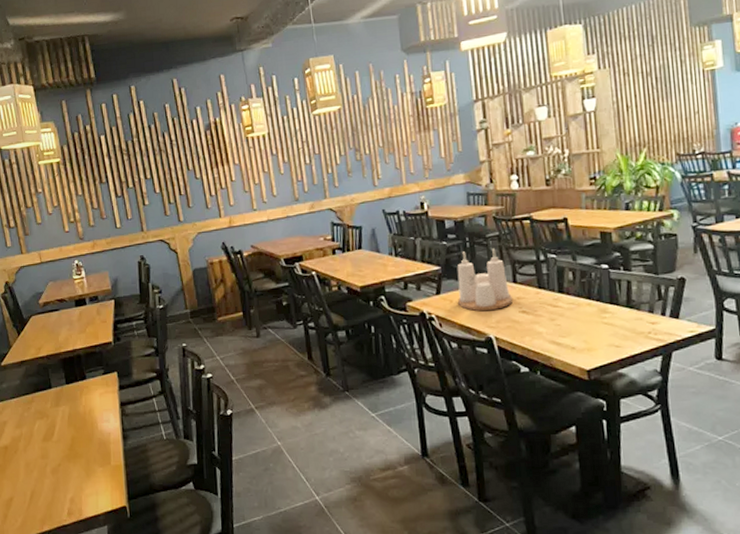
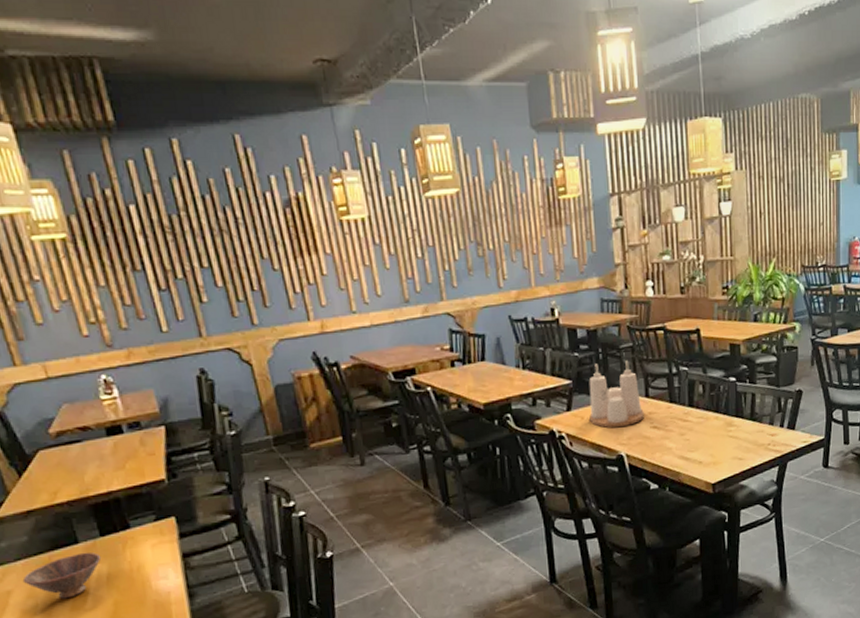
bowl: none [14,396,66,431] -> present [22,552,102,599]

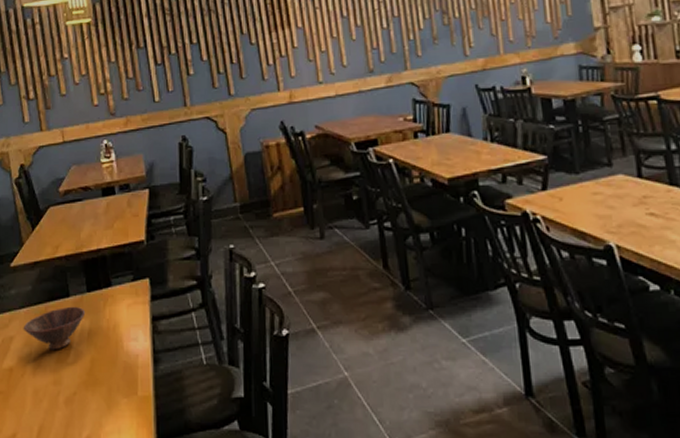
condiment set: present [589,360,644,428] -> none [567,134,637,213]

